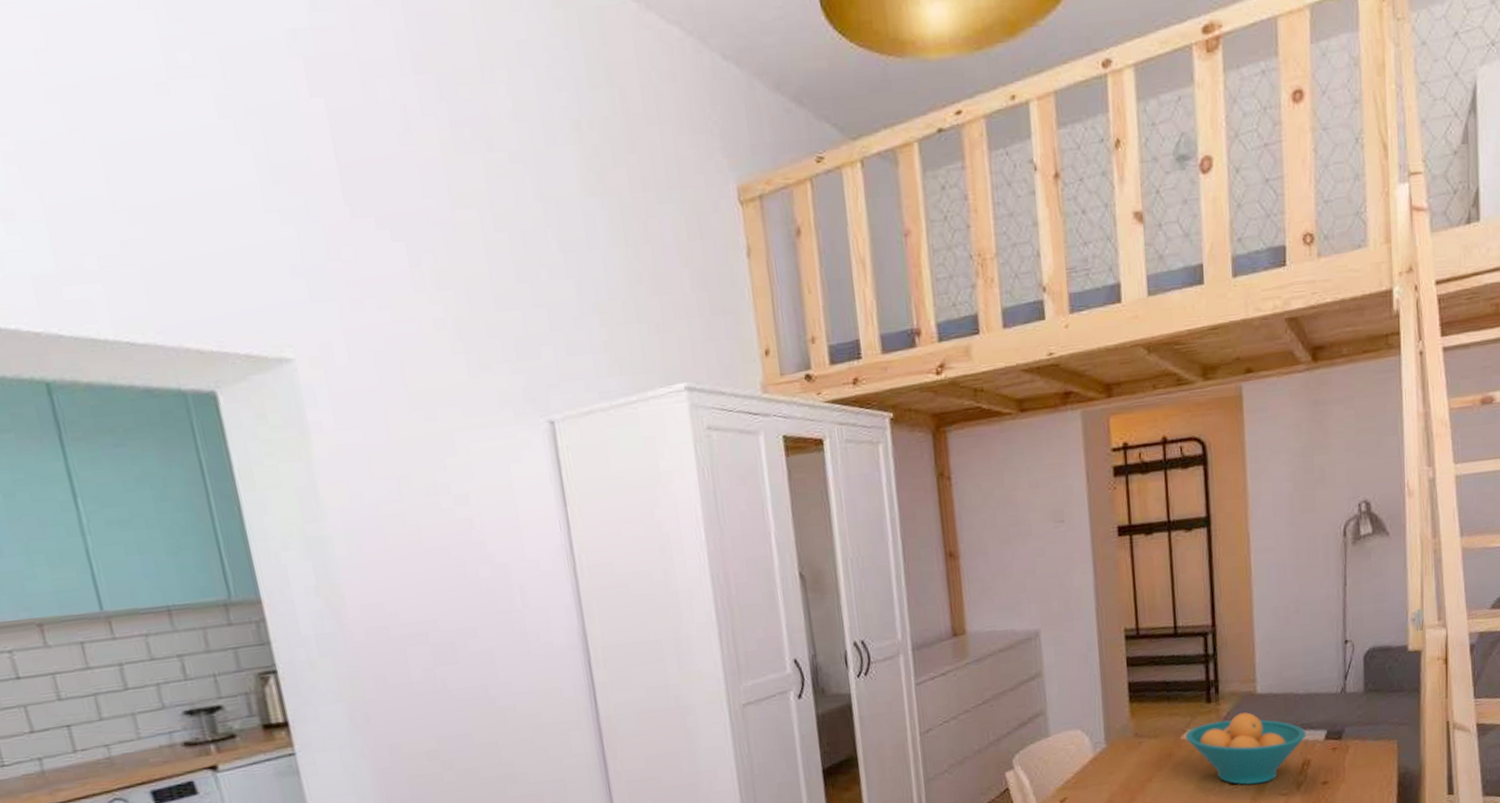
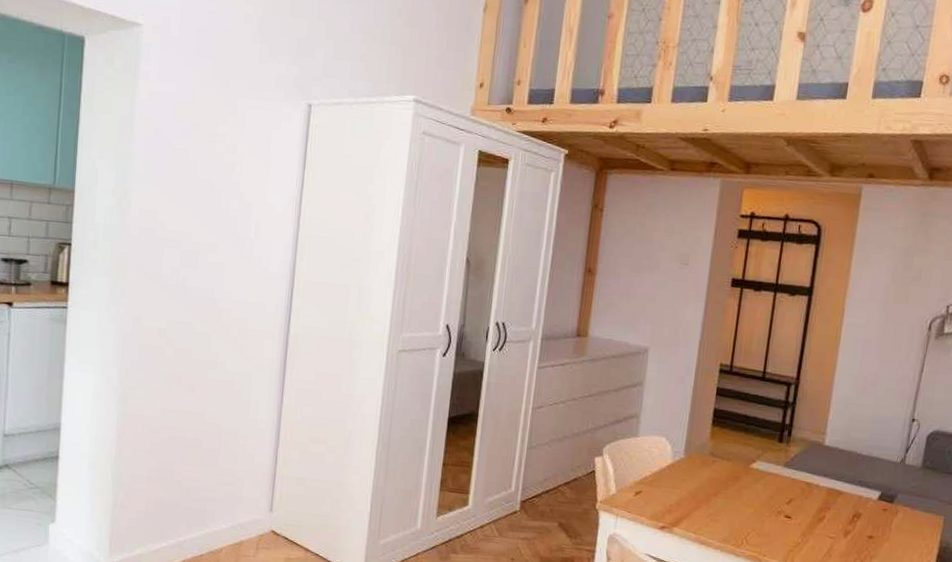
fruit bowl: present [1186,712,1306,785] -> none [754,458,862,524]

